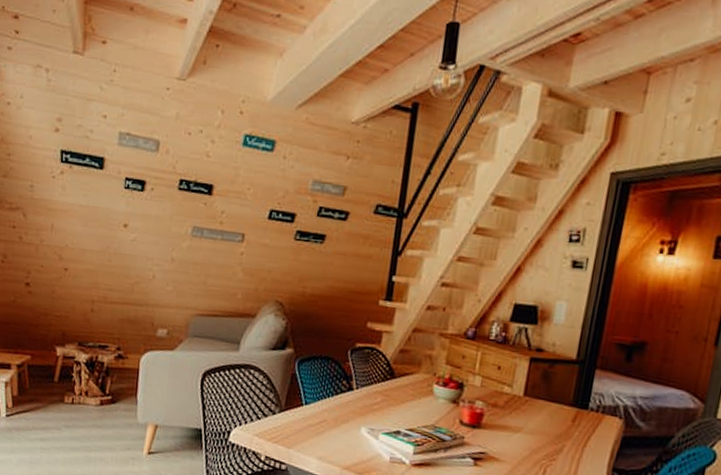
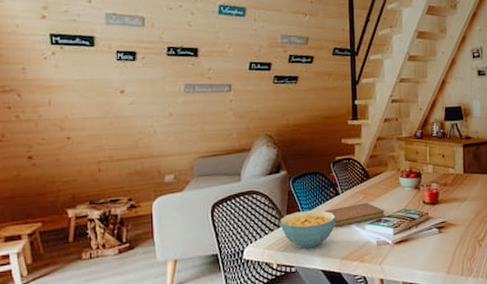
cereal bowl: none [276,400,344,447] -> present [280,210,336,248]
notebook: none [331,405,408,430] -> present [324,202,385,227]

